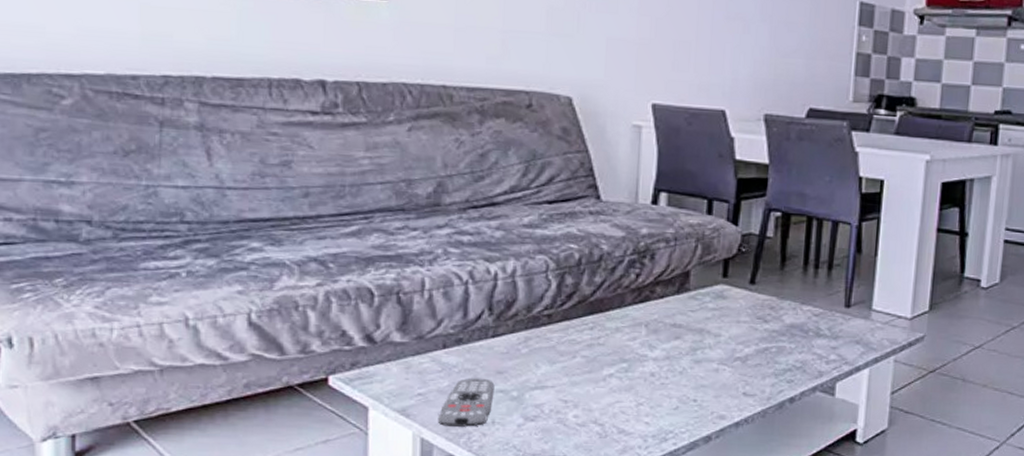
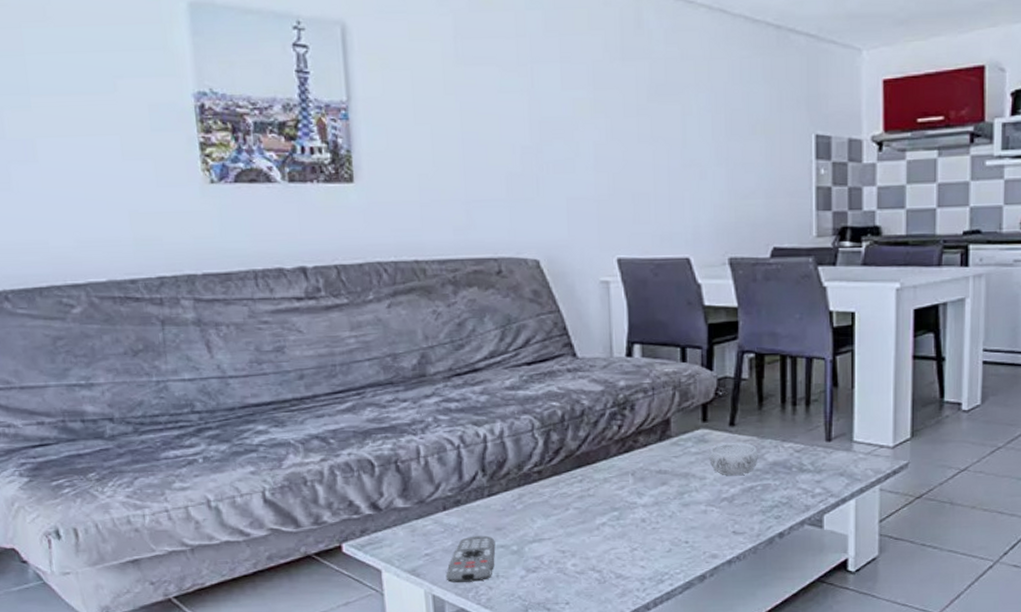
decorative bowl: none [726,300,776,335] -> present [709,442,758,475]

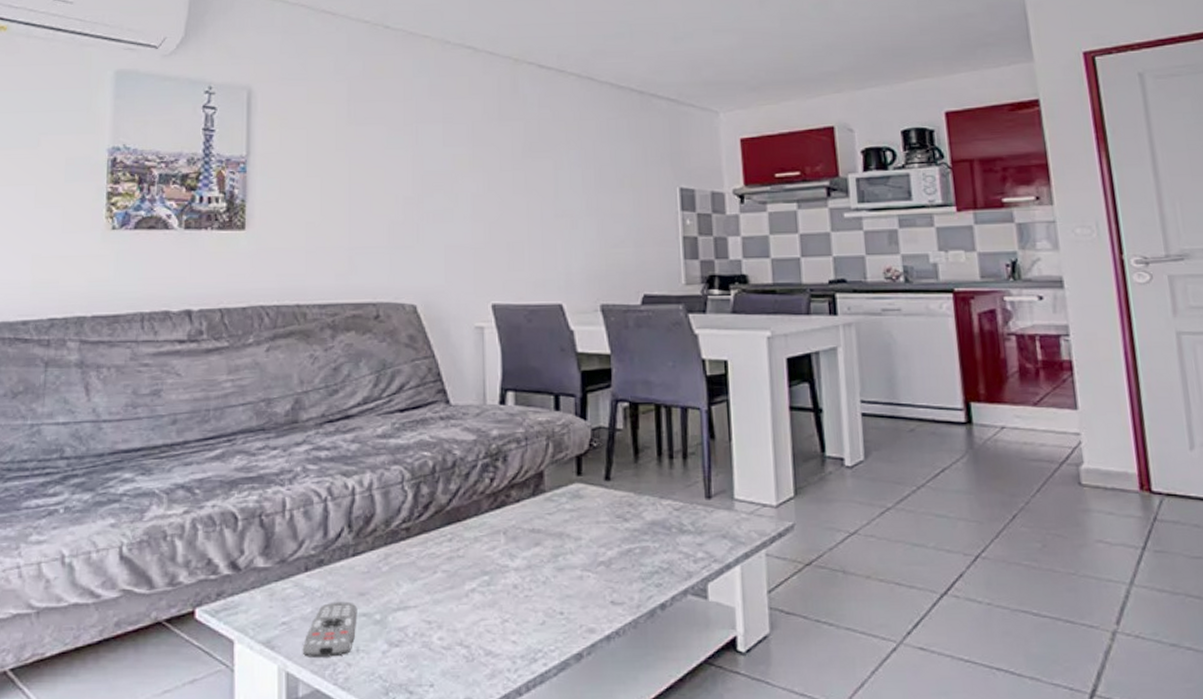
decorative bowl: present [709,442,758,475] -> none [584,498,636,536]

